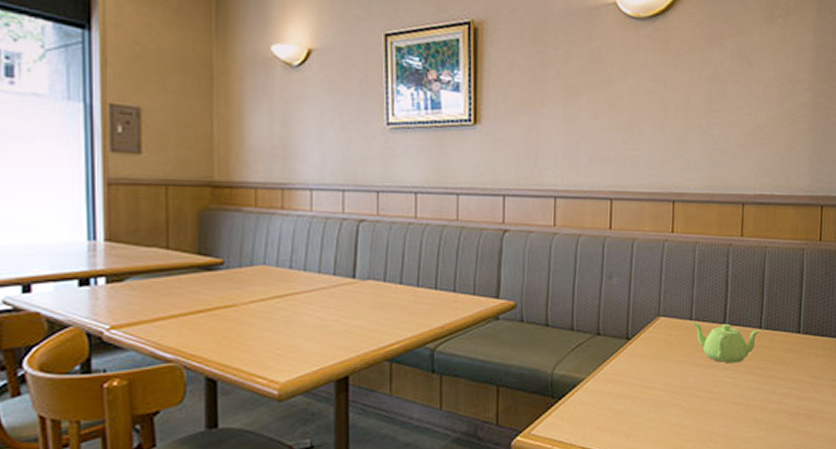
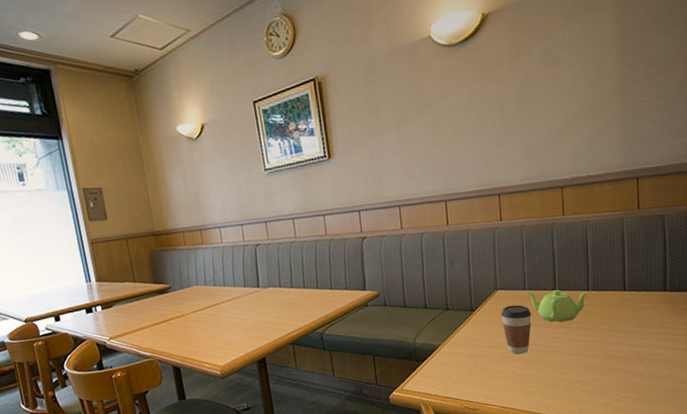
coffee cup: none [661,337,696,399] -> present [501,305,532,354]

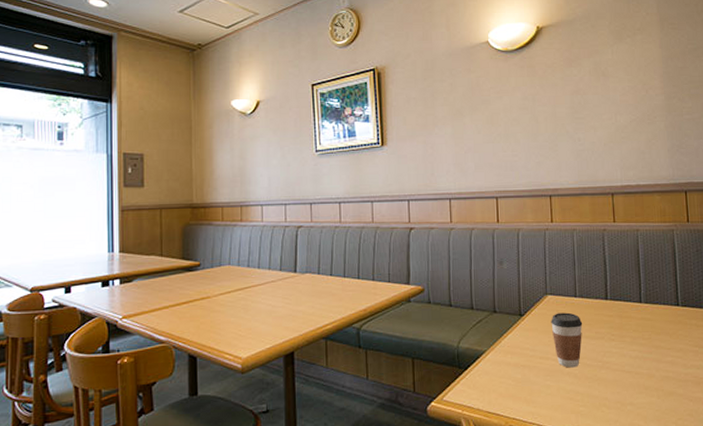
teapot: present [526,290,589,322] -> none [577,298,641,335]

